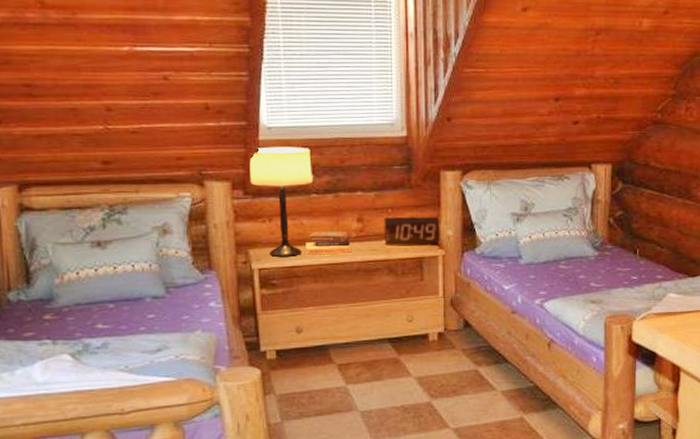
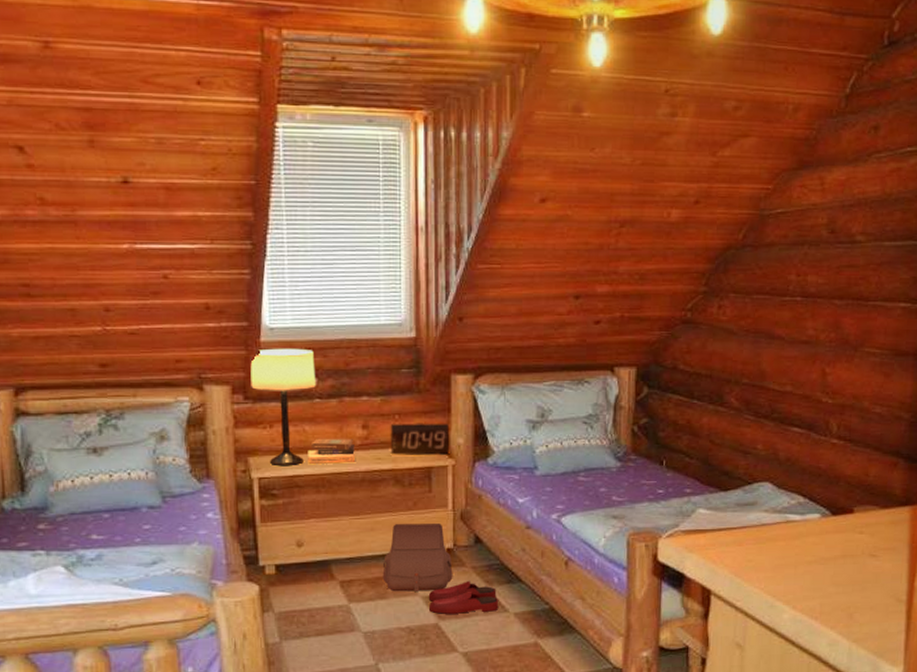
satchel: none [378,310,444,373] -> present [382,524,453,592]
slippers: none [421,363,487,393] -> present [428,581,499,614]

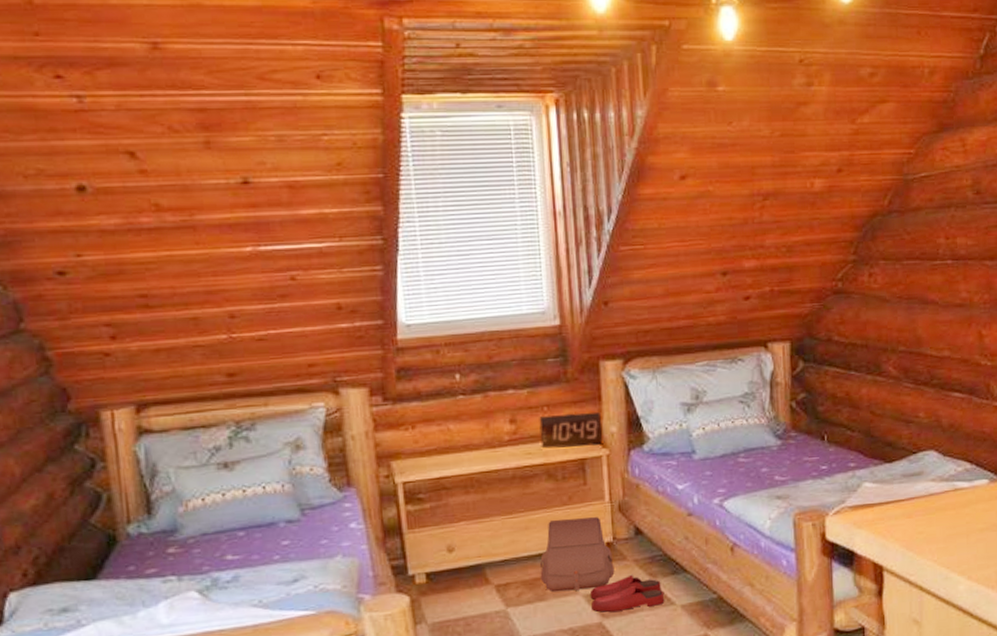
table lamp: present [250,348,316,465] -> none [387,344,459,468]
books: present [308,438,355,464] -> none [453,435,504,464]

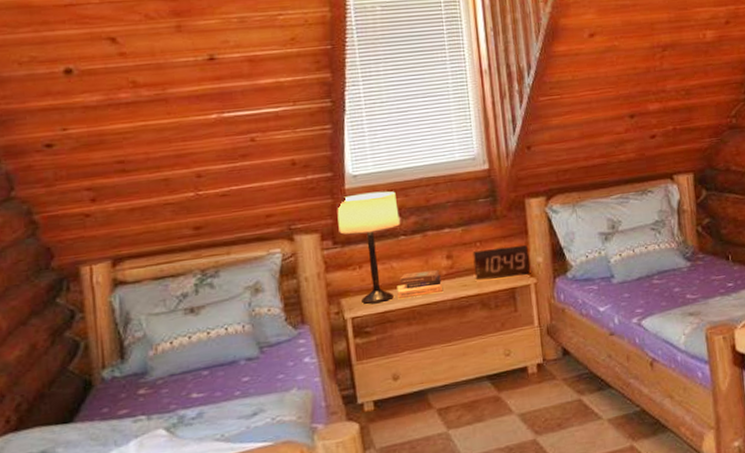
table lamp: none [387,344,459,468] -> present [336,191,400,304]
books: none [453,435,504,464] -> present [397,270,442,298]
satchel: present [539,517,615,592] -> none [477,341,546,413]
slippers: present [589,575,665,612] -> none [523,394,593,430]

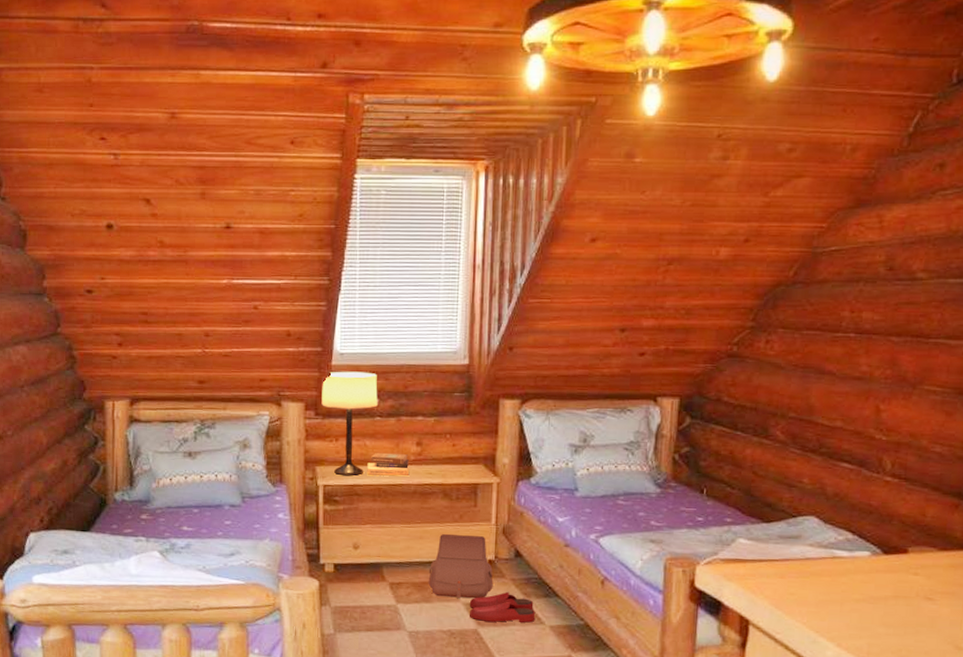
alarm clock: present [472,245,530,281] -> none [441,442,495,473]
satchel: none [477,341,546,413] -> present [428,534,494,599]
slippers: none [523,394,593,430] -> present [469,592,536,623]

